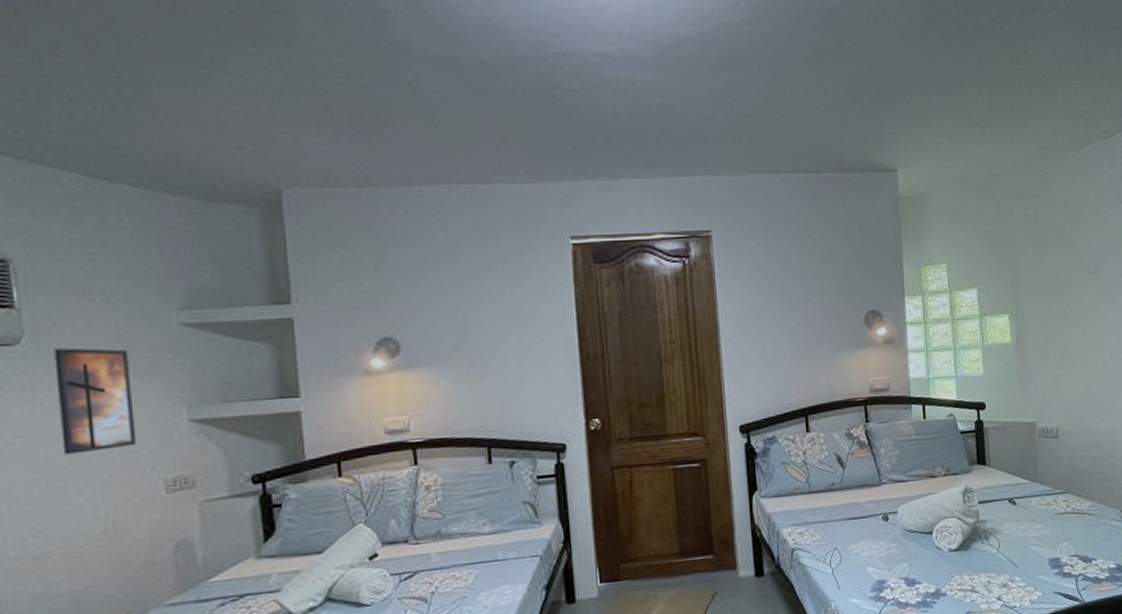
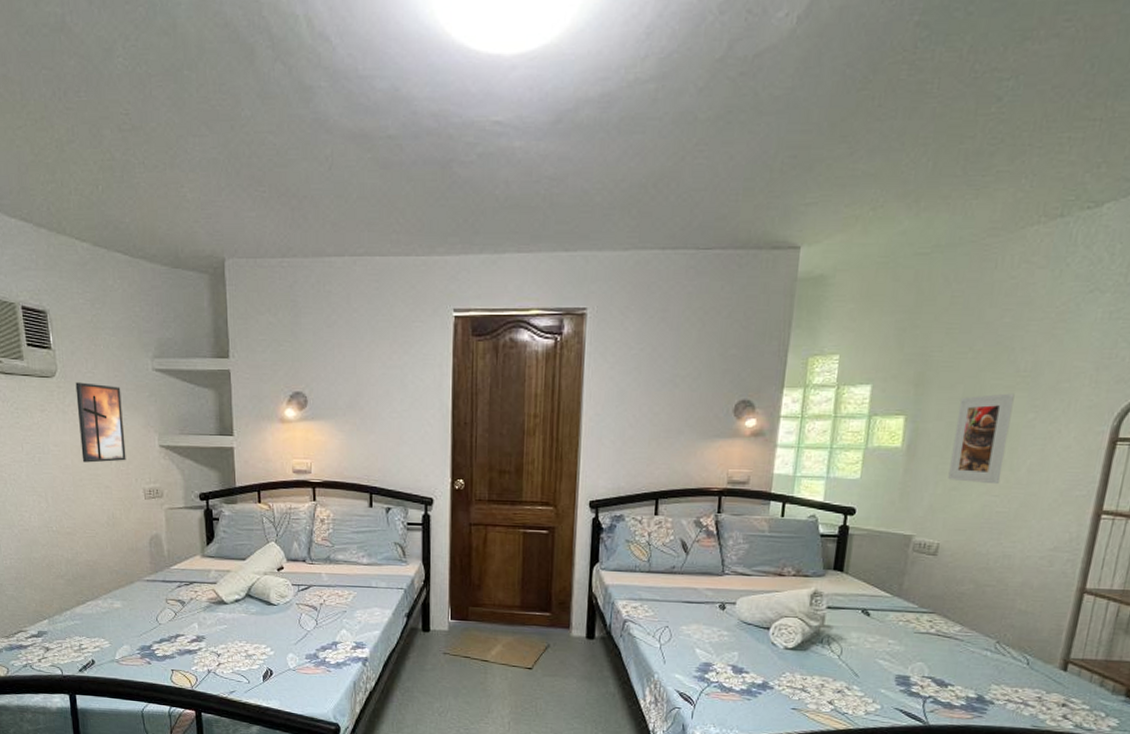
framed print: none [1048,288,1092,368] -> present [948,393,1015,485]

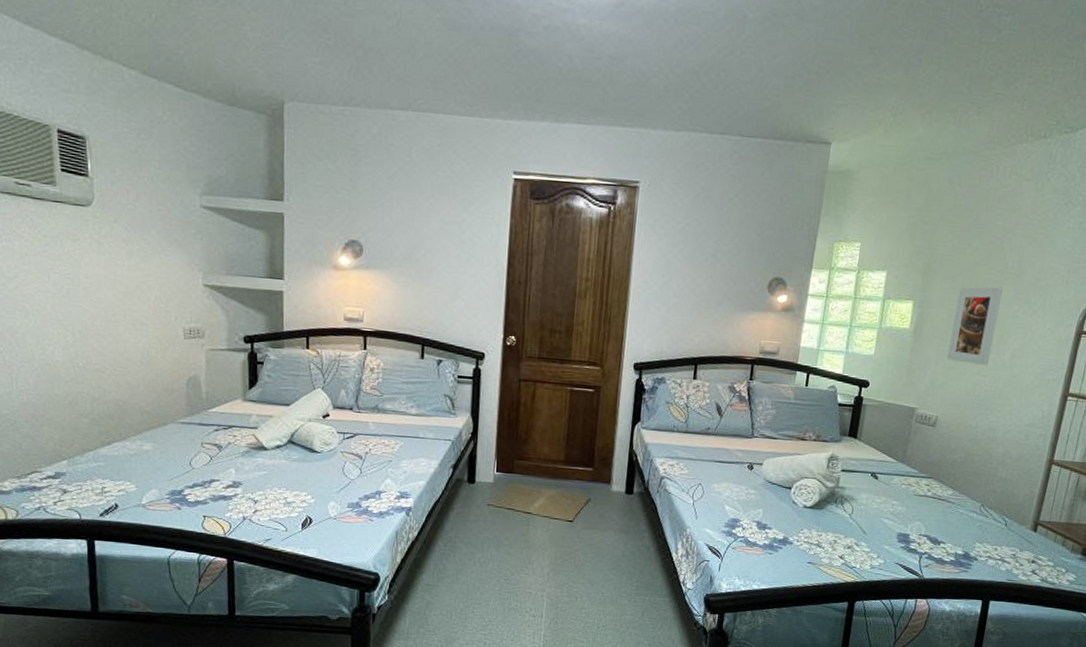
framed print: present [75,382,126,463] -> none [114,213,166,299]

